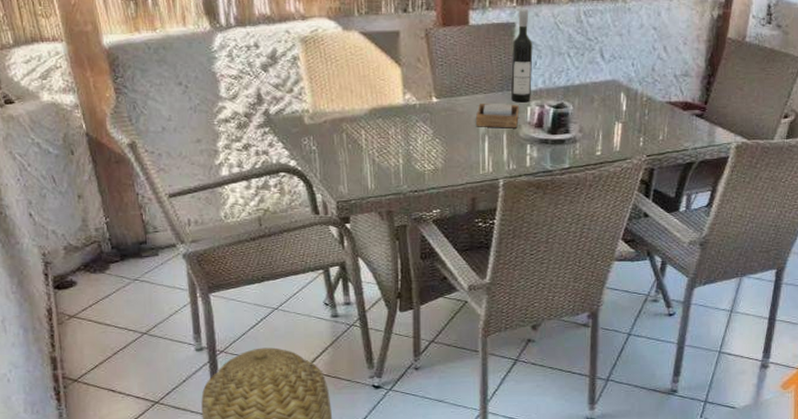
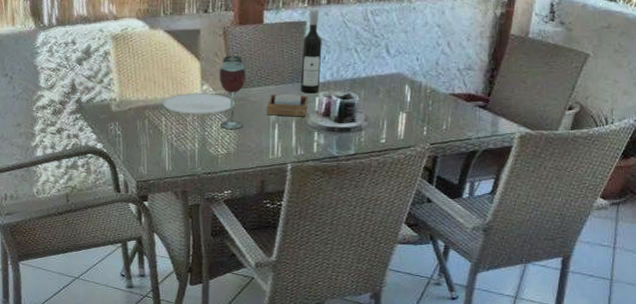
plate: none [362,104,441,127] -> present [163,94,235,115]
wineglass: none [422,61,453,142] -> present [218,56,247,129]

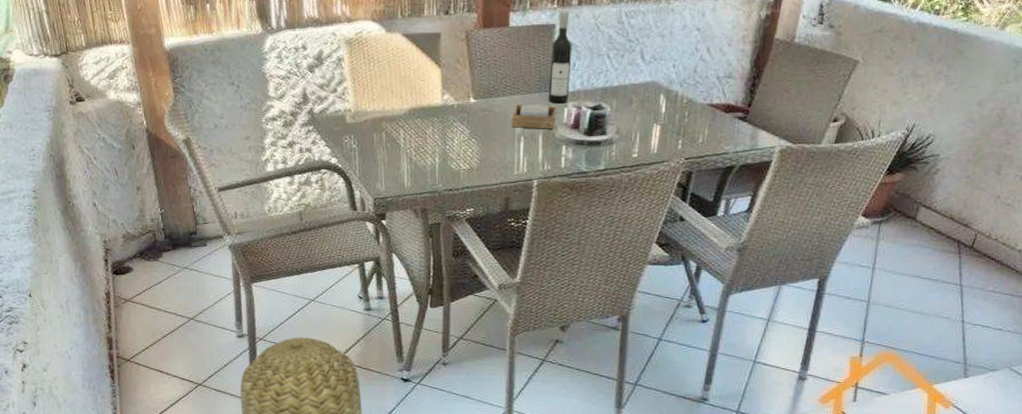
plate: present [163,94,235,115] -> none [401,104,478,127]
wineglass: present [218,56,247,129] -> none [460,62,491,142]

